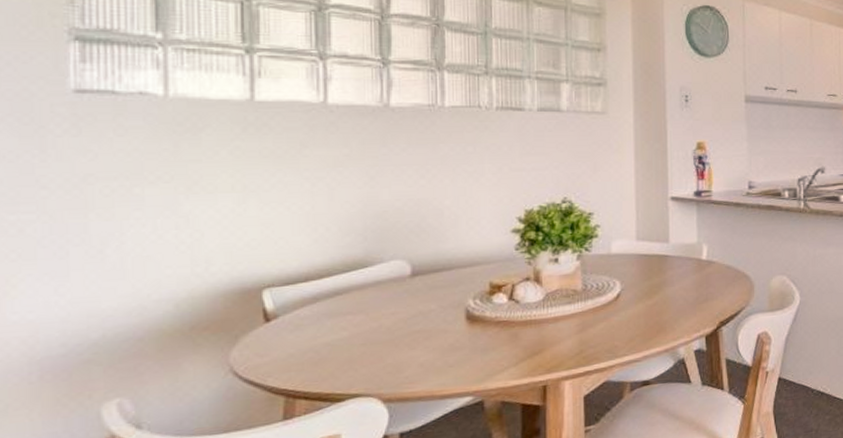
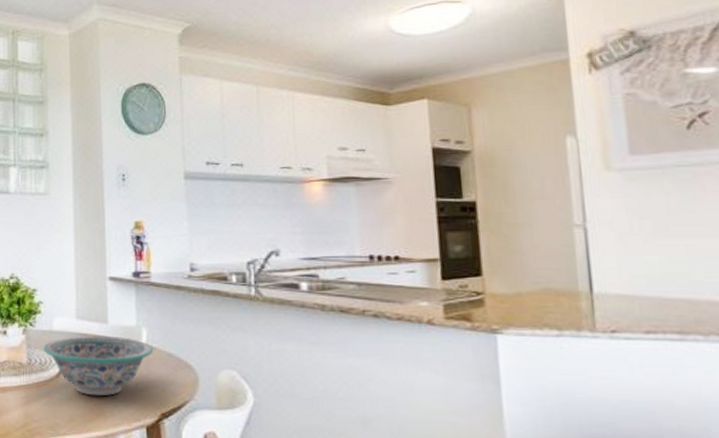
decorative bowl: none [600,254,713,314] -> present [43,335,153,397]

